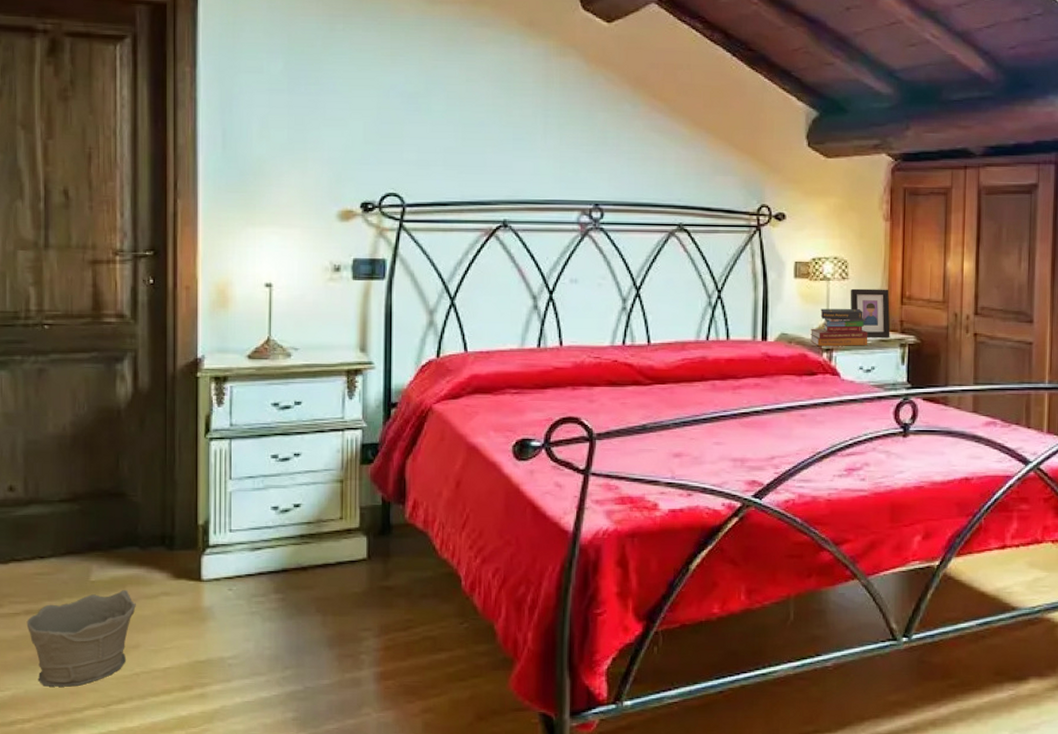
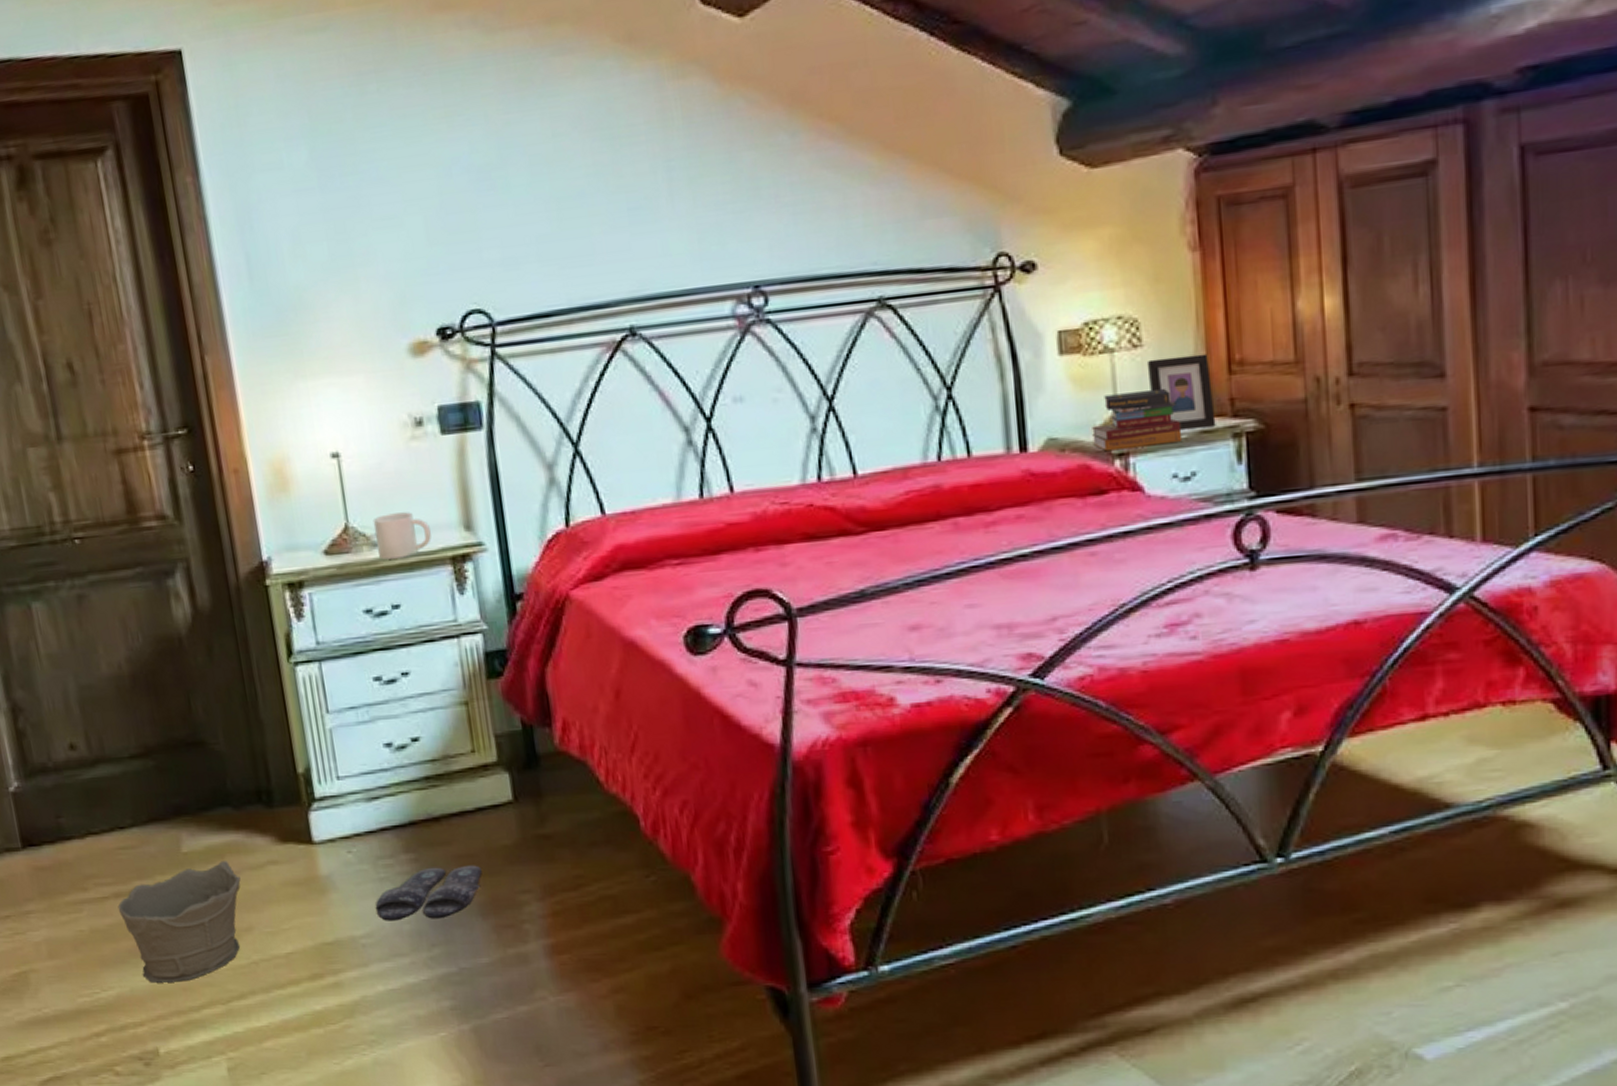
slippers: none [244,606,334,647] -> present [375,865,482,921]
mug: none [290,333,334,368] -> present [372,512,431,561]

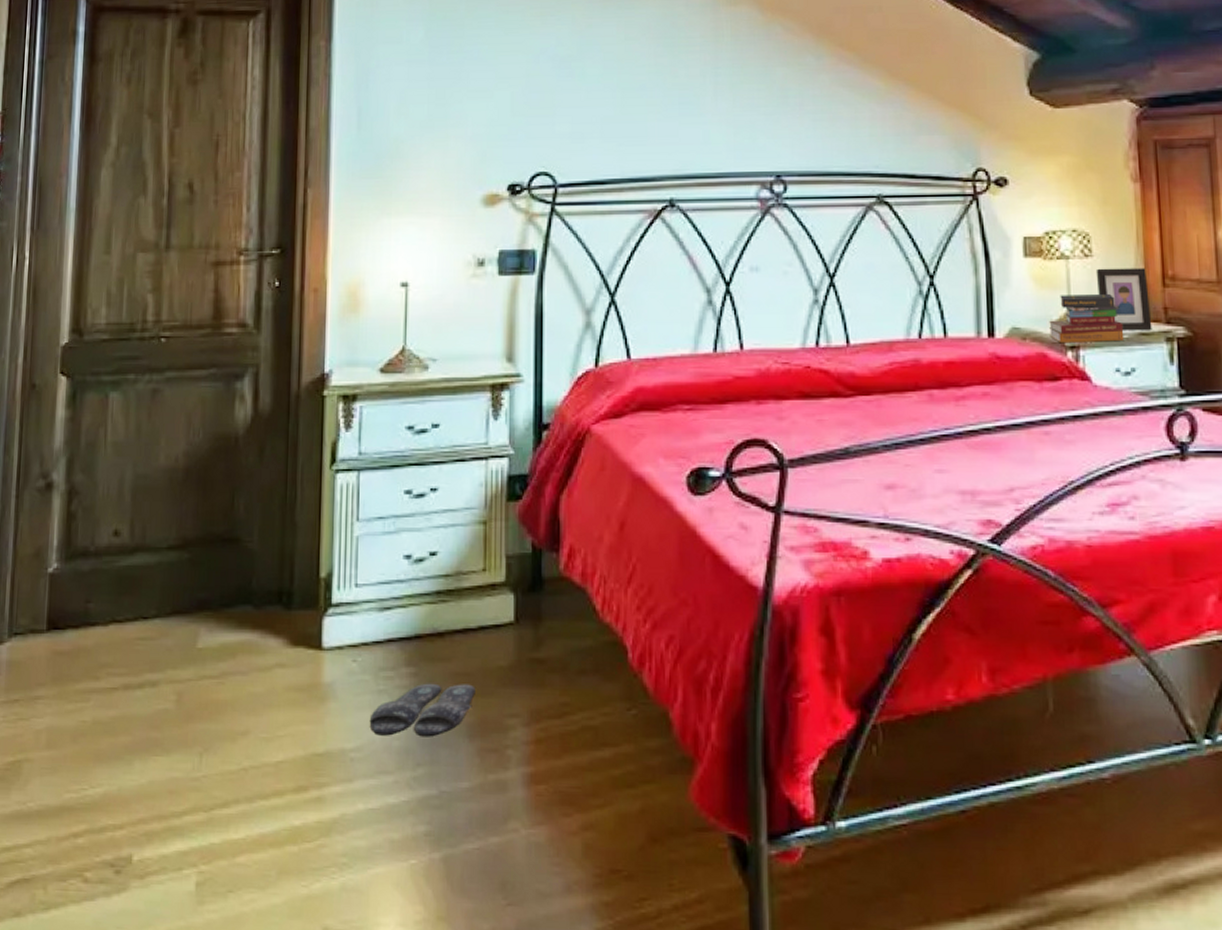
clay pot: present [117,861,241,983] -> none [124,660,247,784]
mug: present [372,512,431,561] -> none [427,341,476,383]

